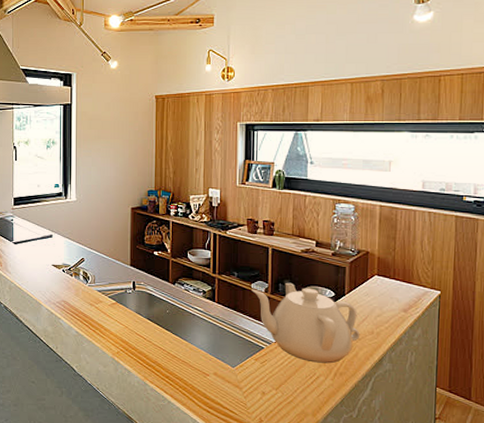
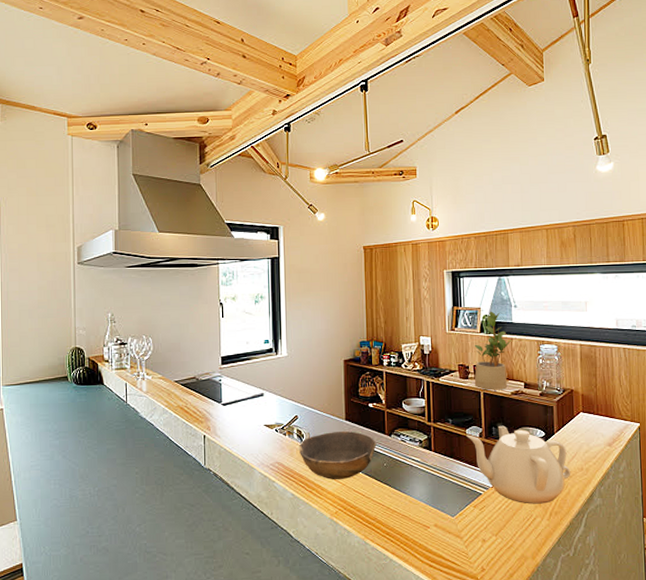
bowl: none [85,276,160,322] -> present [299,431,377,479]
potted plant: none [263,166,306,247] -> present [474,311,512,390]

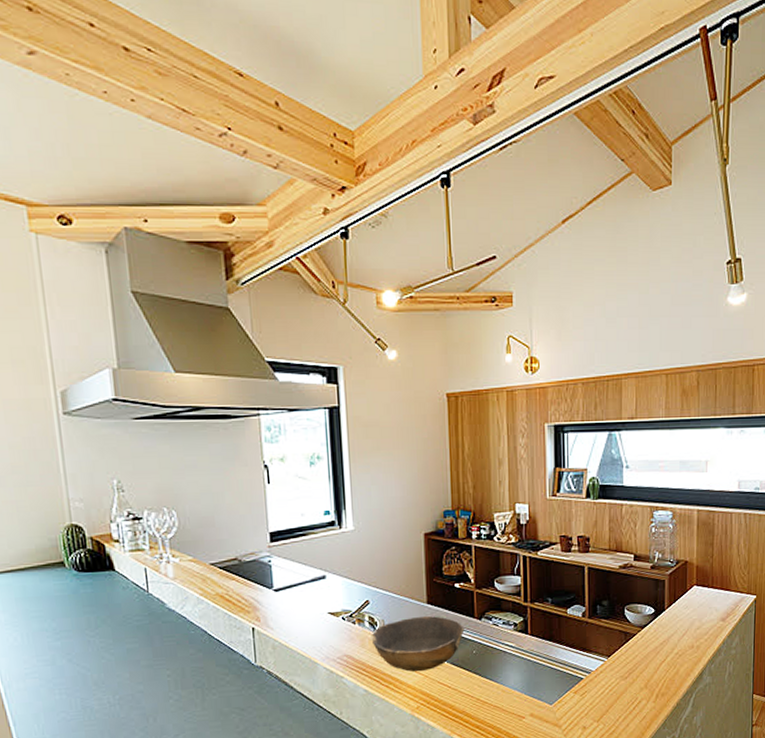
teapot: present [466,425,571,504] -> none [568,603,681,687]
potted plant: present [474,311,512,390] -> none [578,472,622,565]

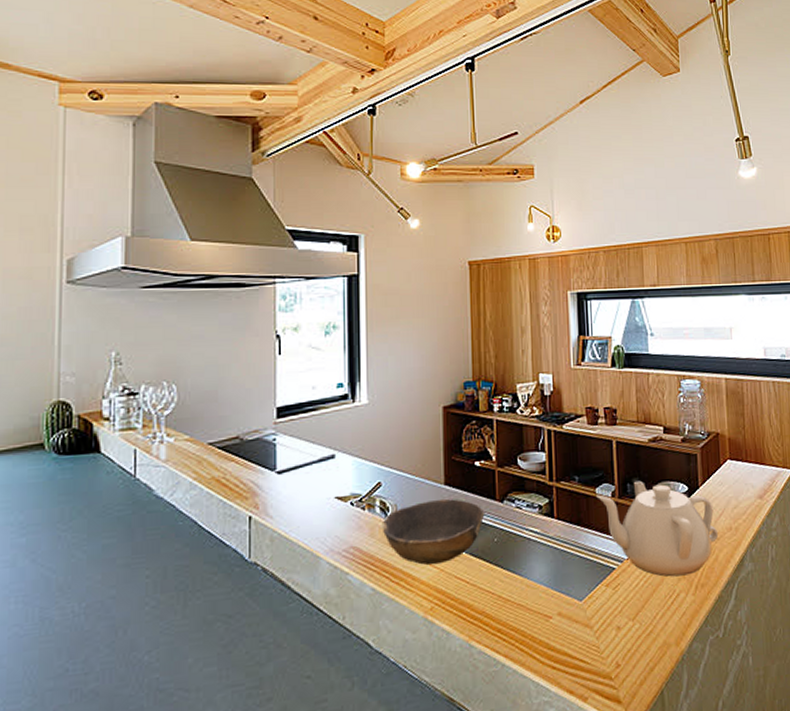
teapot: none [568,603,681,687] -> present [596,480,719,577]

